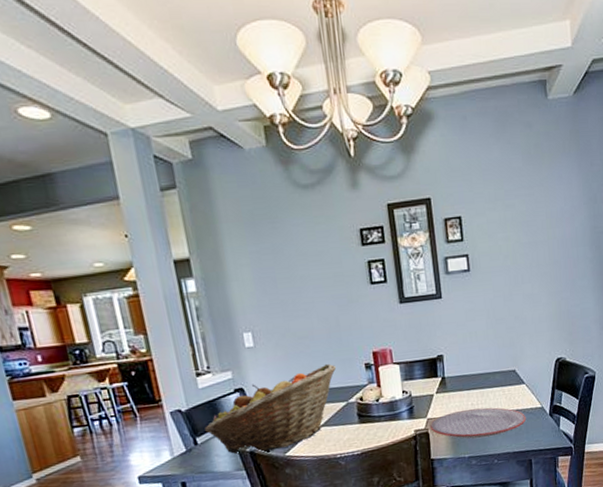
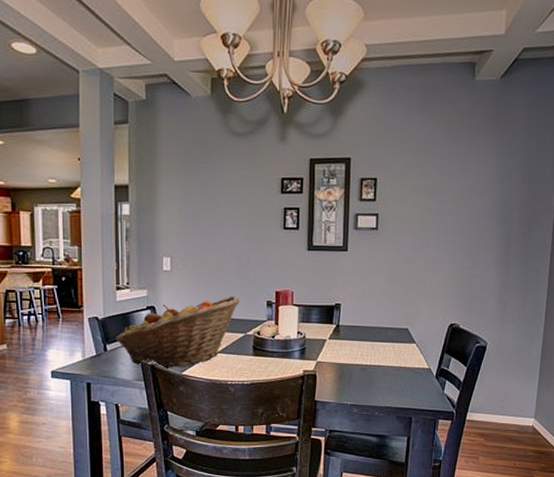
plate: present [429,407,527,439] -> none [318,358,412,389]

